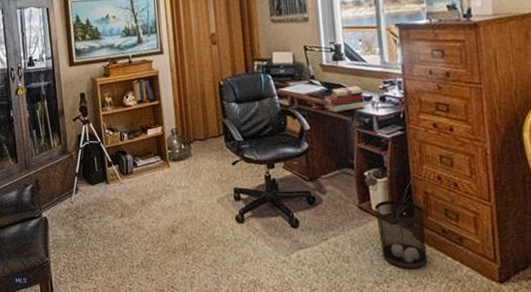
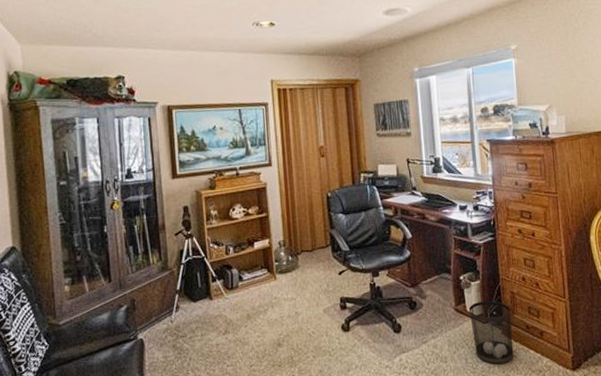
books: present [132,79,154,102] -> none [239,191,262,214]
books: present [323,85,367,112] -> none [424,196,463,220]

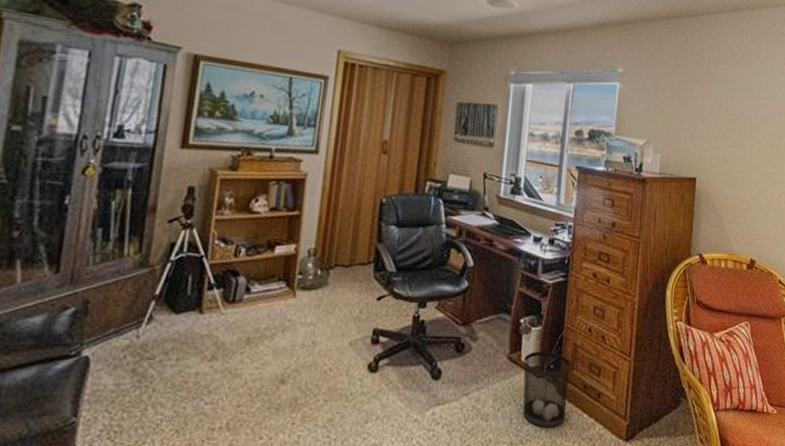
books: none [239,191,262,214] -> present [267,180,295,209]

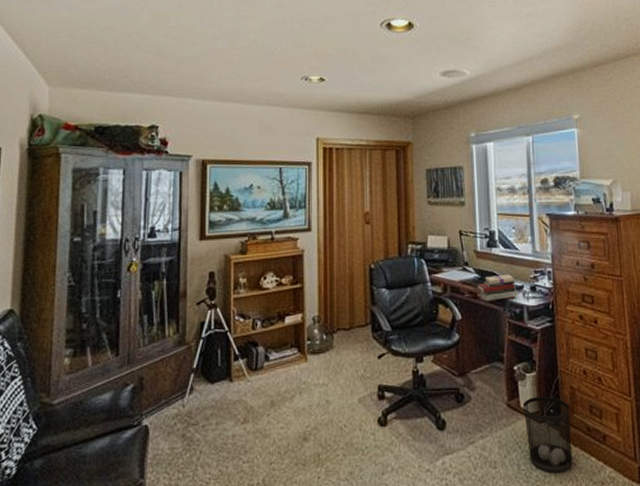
books: present [267,180,295,209] -> none [272,258,297,284]
books: none [494,223,536,251] -> present [476,274,519,301]

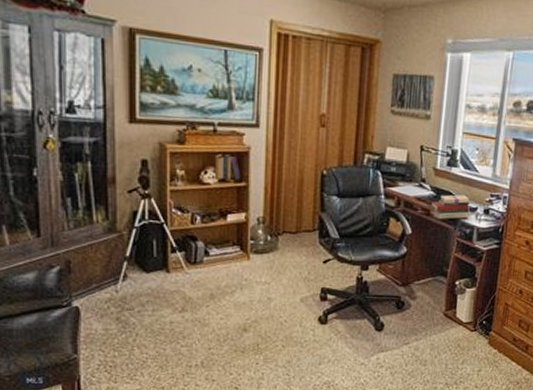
books: none [272,258,297,284] -> present [214,153,241,180]
waste bin: present [522,396,573,473] -> none [457,308,501,373]

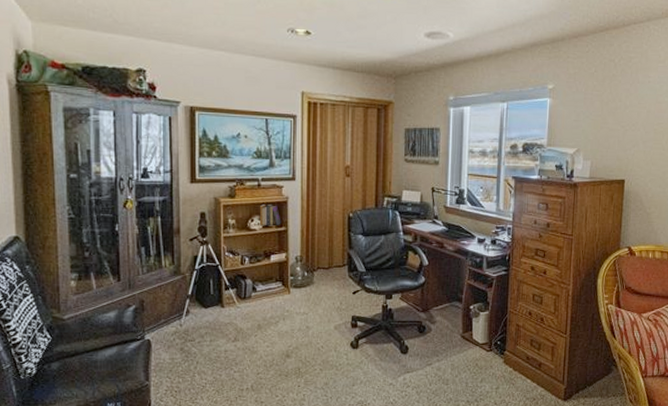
books: present [431,194,472,220] -> none [443,228,480,250]

